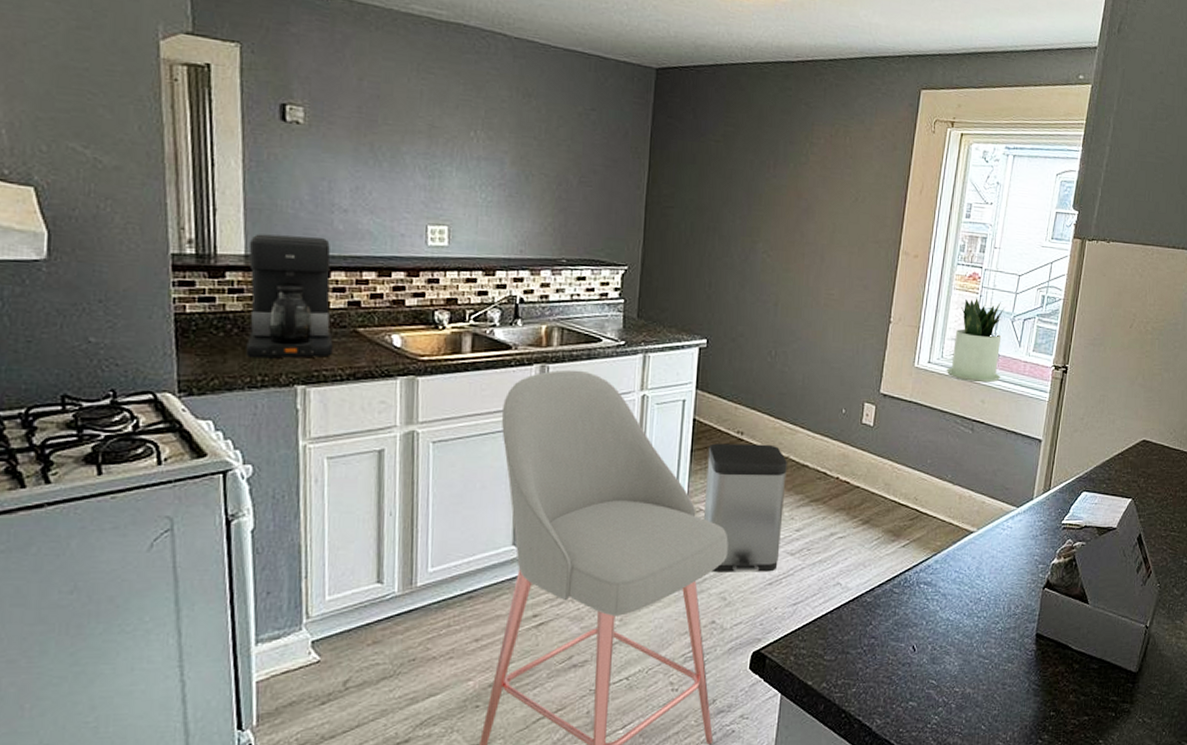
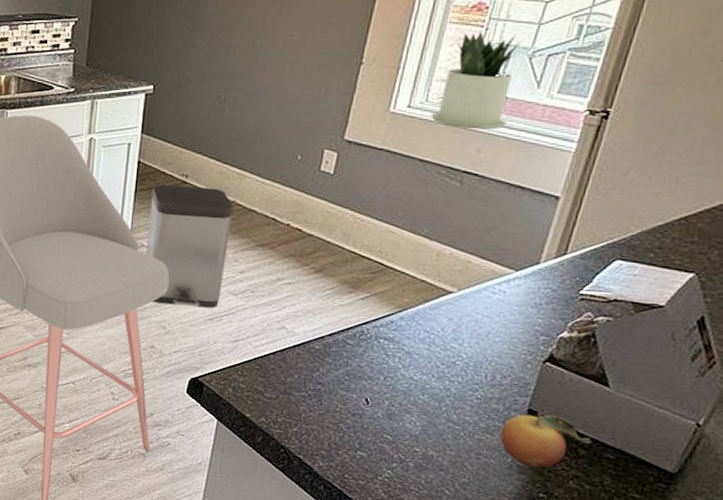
fruit: none [1018,630,1082,689] -> present [500,407,593,468]

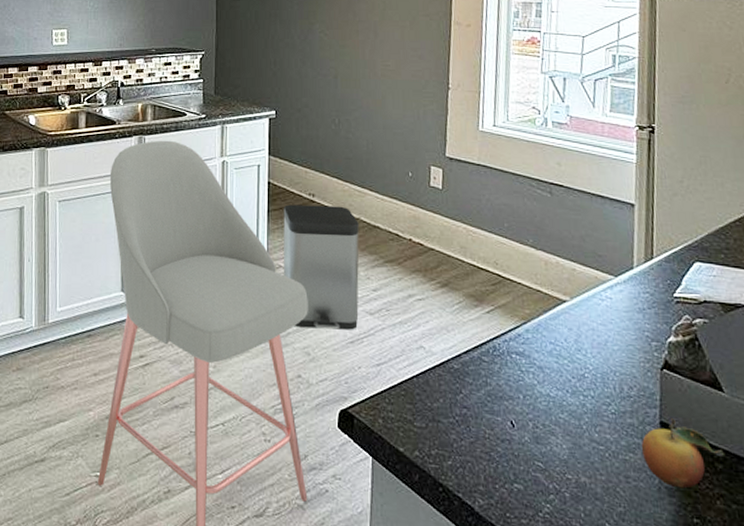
planter: present [430,32,522,130] -> none [513,61,576,145]

